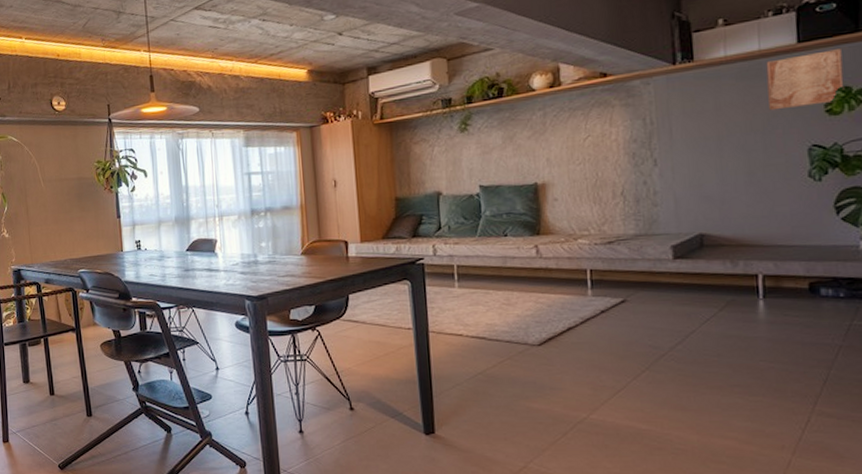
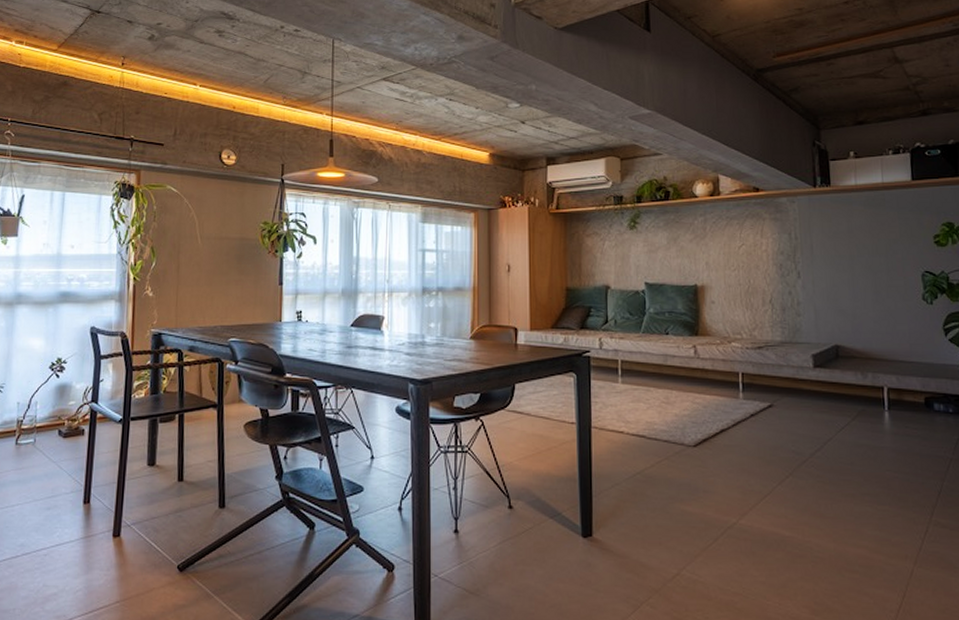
wall art: present [766,49,845,111] -> none [887,189,949,237]

